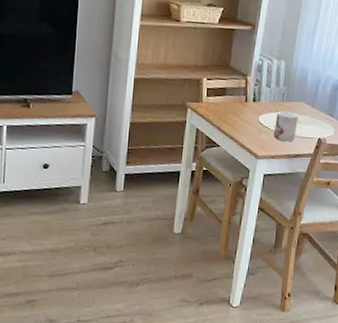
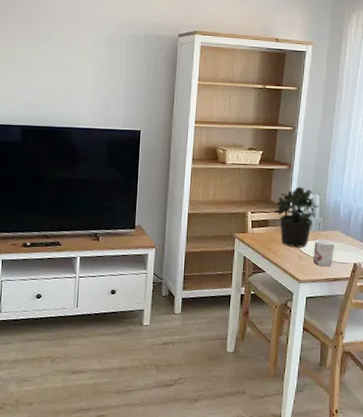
potted plant: none [233,50,285,121] -> present [274,186,320,249]

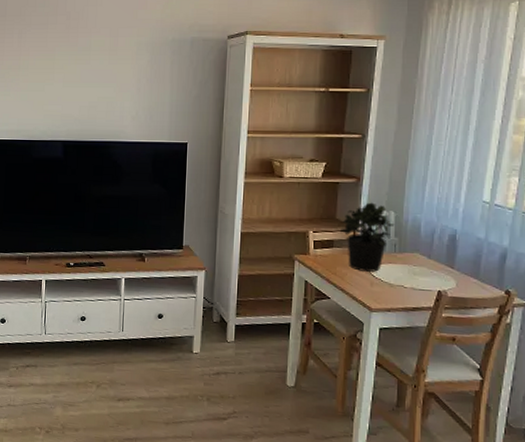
mug: present [312,239,334,267] -> none [387,263,414,295]

